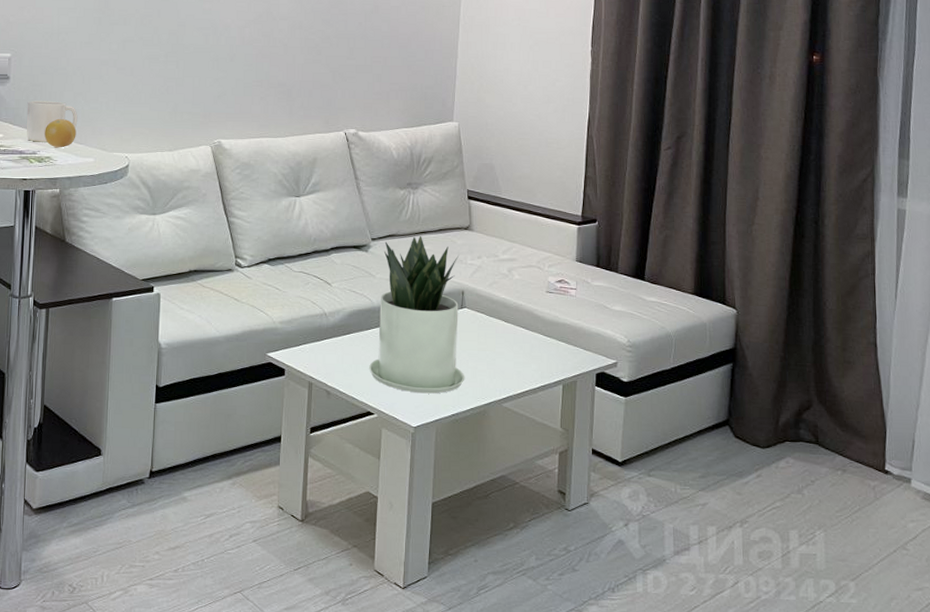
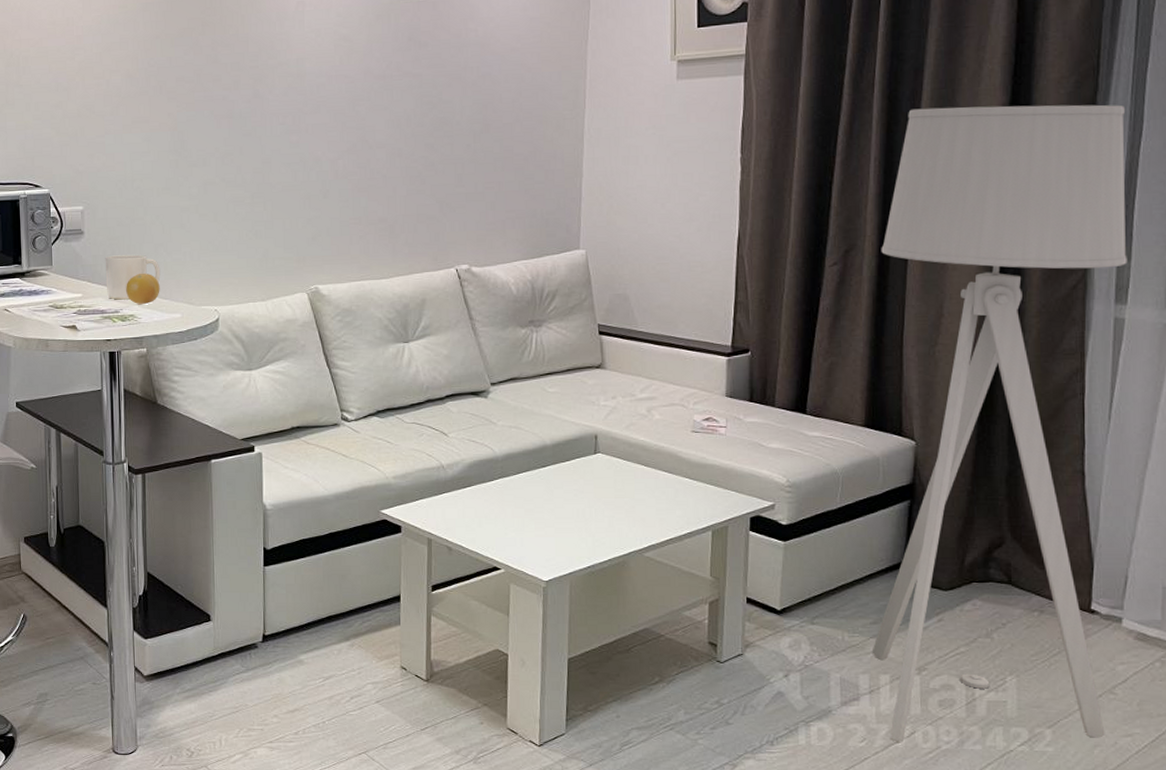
planter: present [369,235,465,394] -> none [493,377,601,546]
floor lamp: none [700,19,907,593] -> present [871,104,1127,743]

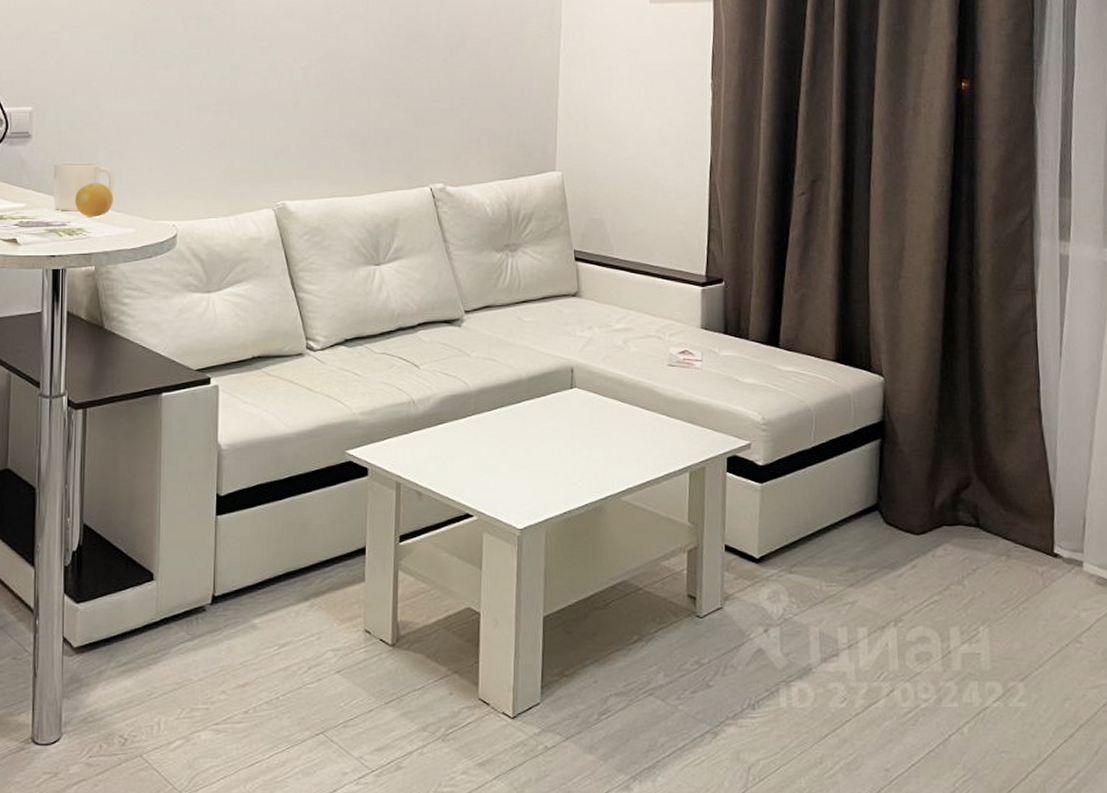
floor lamp: present [871,104,1127,743] -> none [845,43,1074,703]

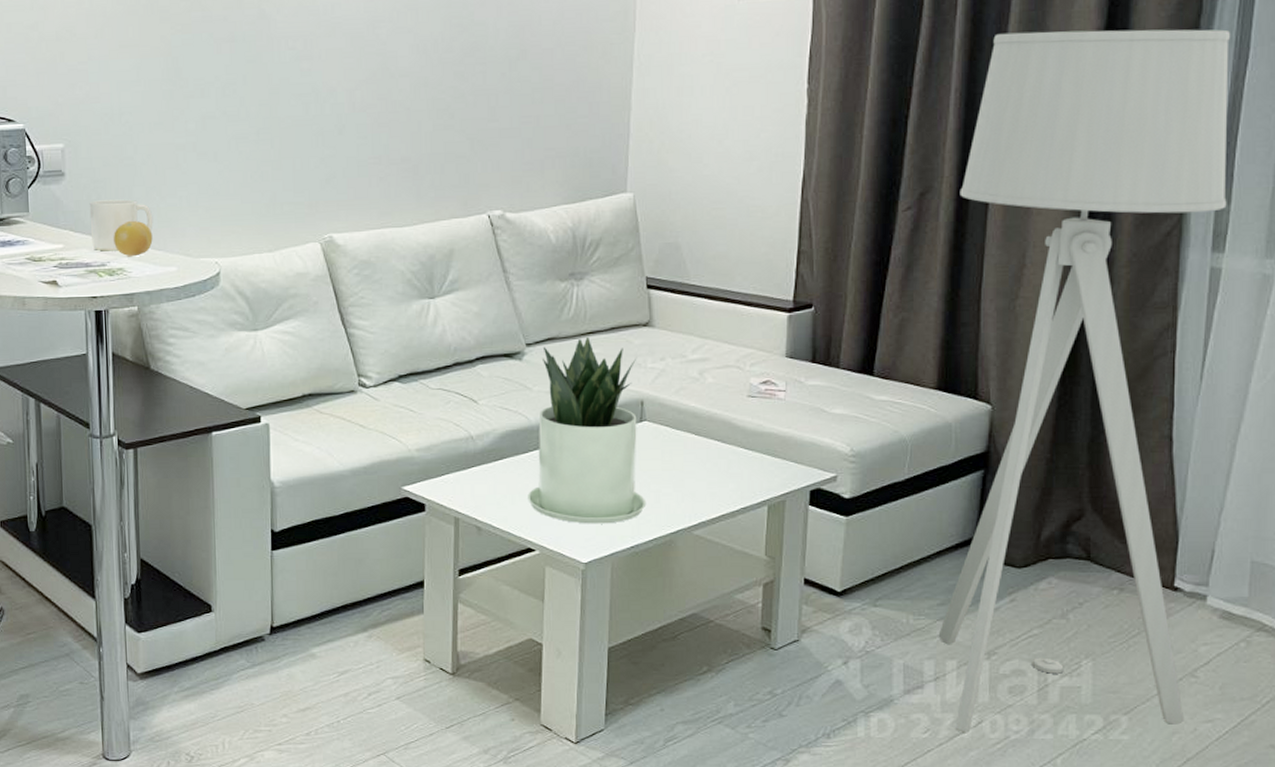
planter: none [466,305,578,490] -> present [528,336,647,524]
floor lamp: none [845,43,1074,703] -> present [938,29,1230,734]

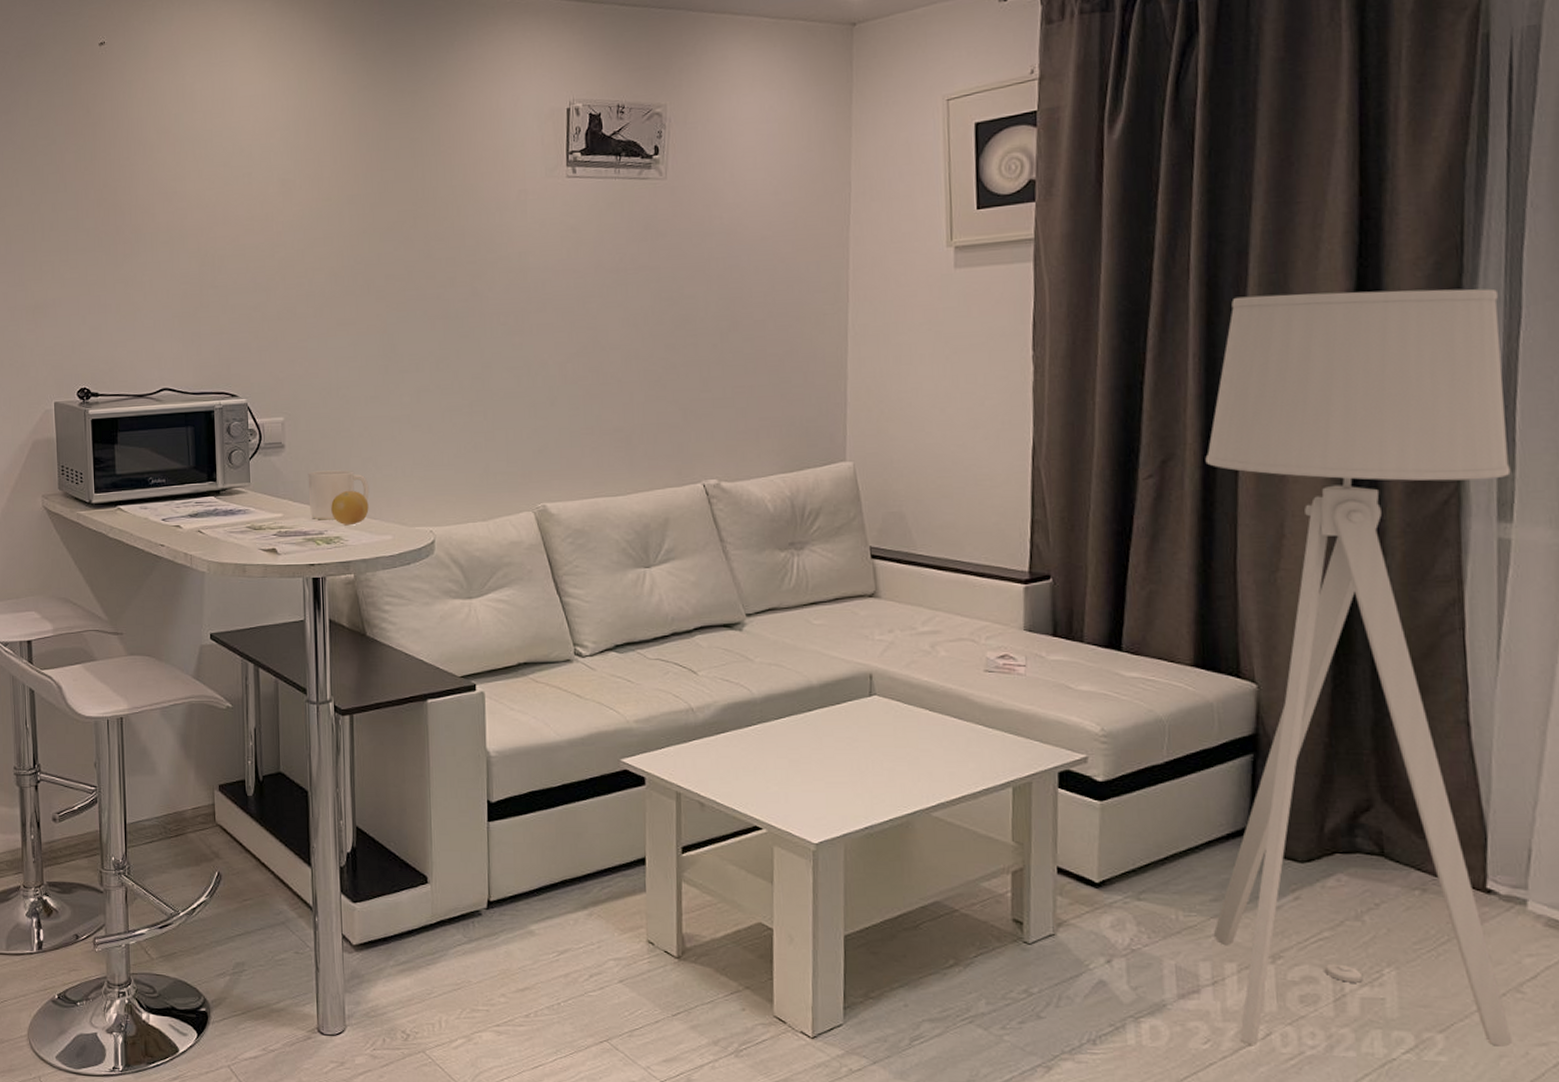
planter: present [528,336,647,524] -> none [752,607,880,803]

